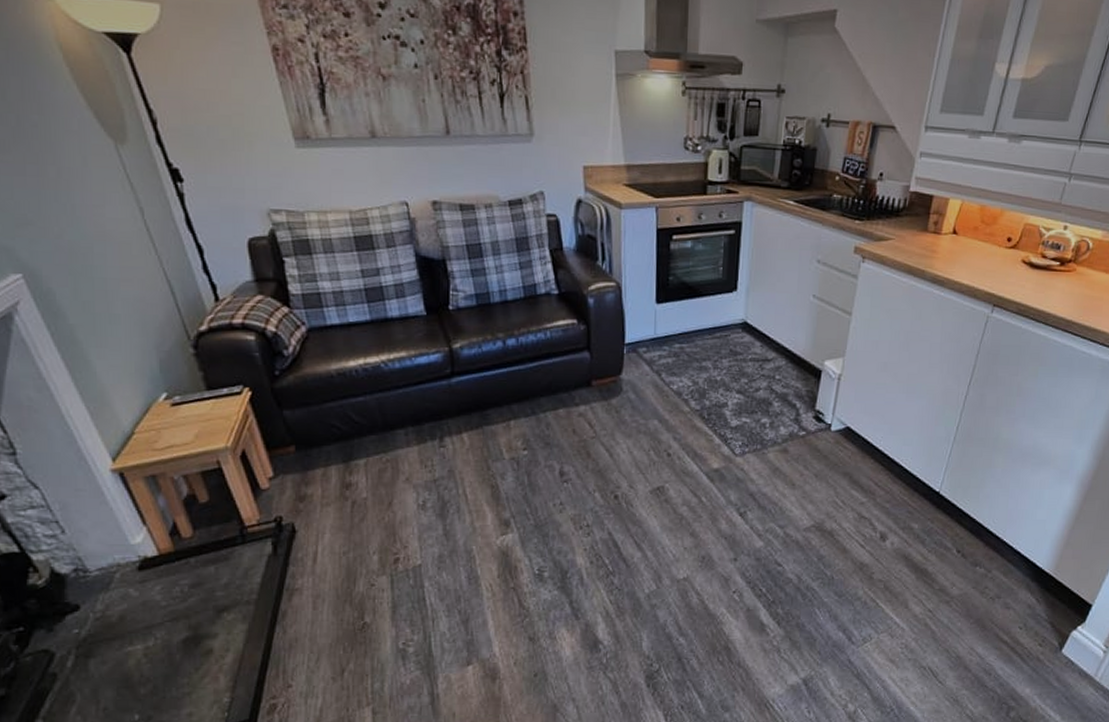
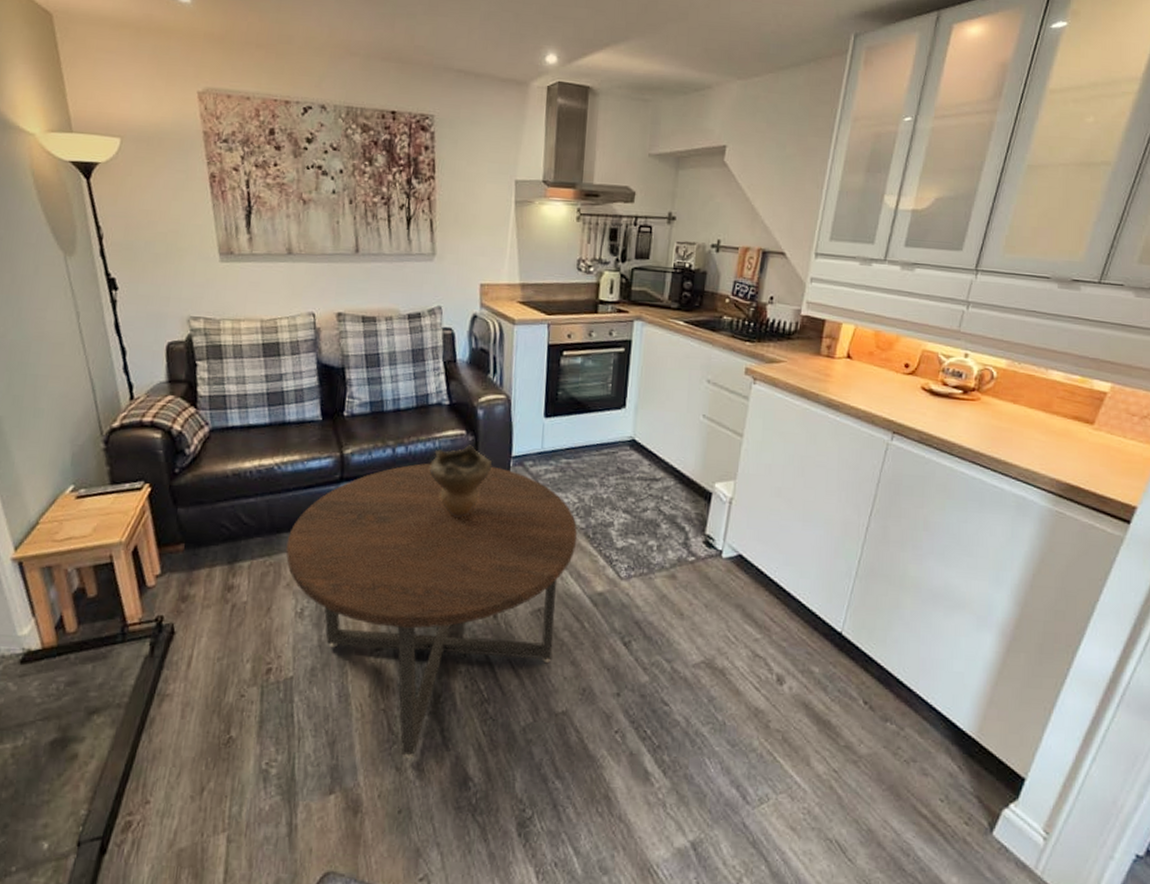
coffee table: none [402,353,692,630] -> present [286,463,577,759]
decorative bowl: none [543,334,606,406] -> present [429,445,493,518]

